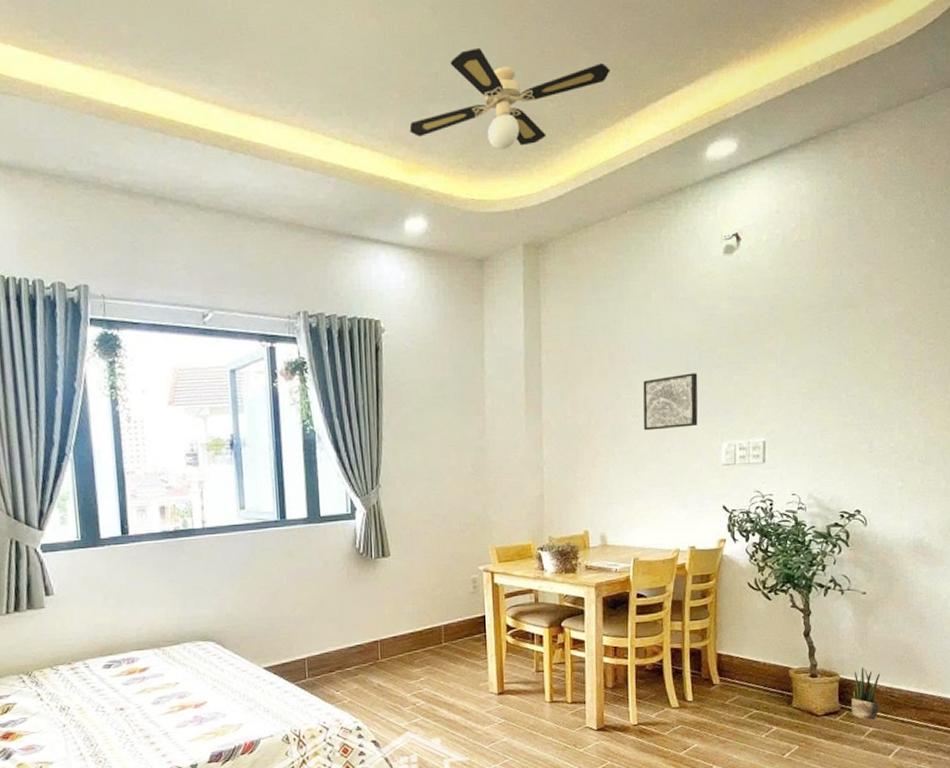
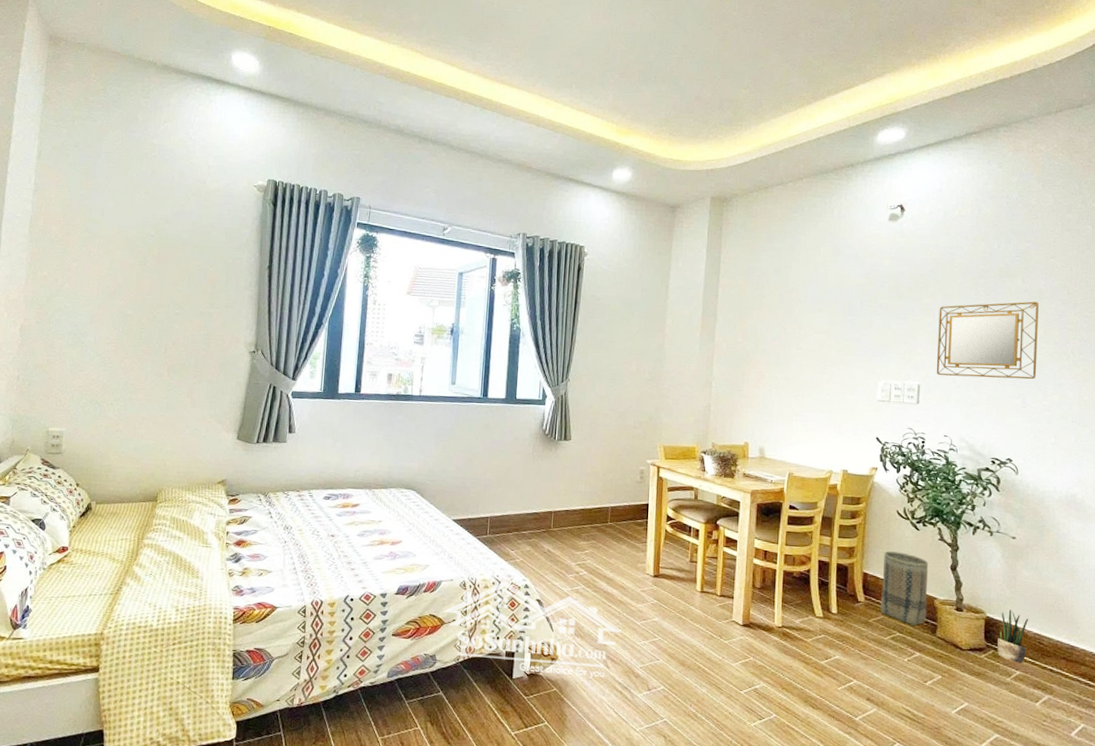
ceiling fan: present [409,47,610,150] -> none [625,45,797,123]
wall art: present [643,373,698,431] -> none [805,317,859,364]
basket: none [735,626,783,700] -> present [880,551,929,625]
home mirror: none [781,332,883,429] -> present [936,301,1039,380]

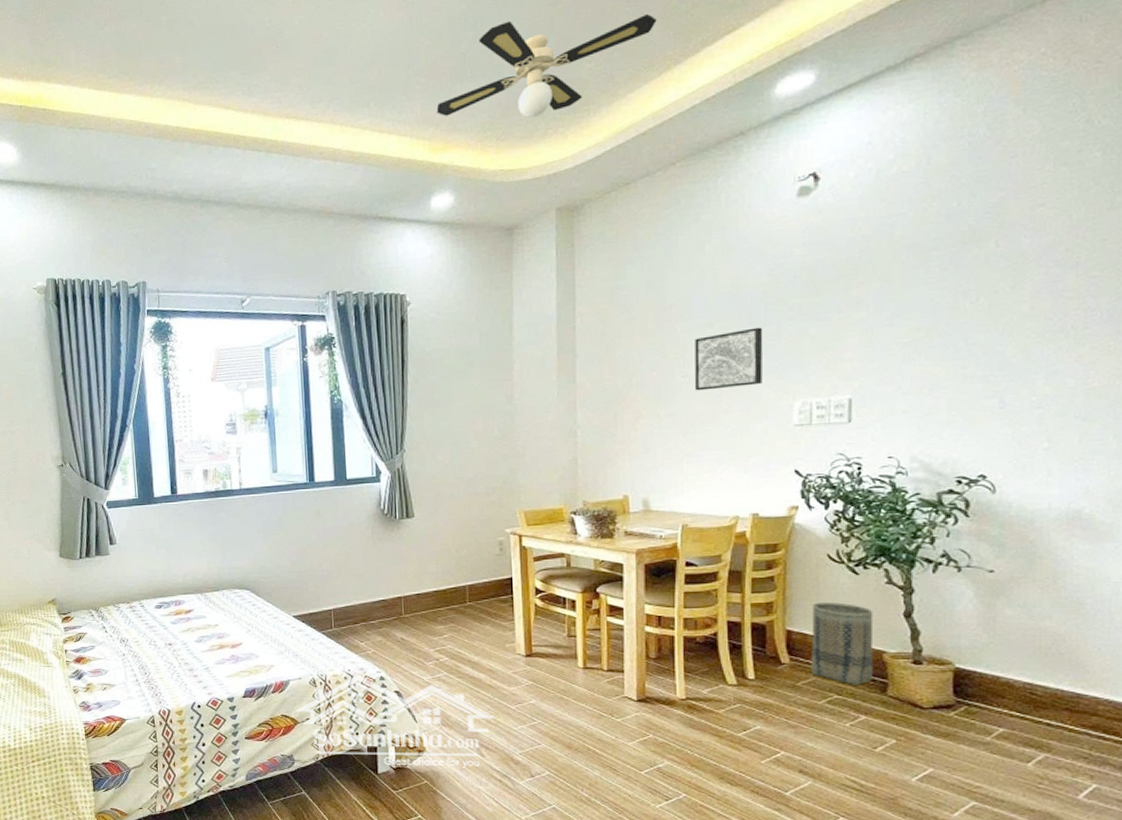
ceiling fan: none [625,45,797,123] -> present [436,14,657,118]
wall art: none [805,317,859,364] -> present [694,327,763,391]
home mirror: present [936,301,1039,380] -> none [873,268,1021,384]
potted plant: present [997,609,1029,663] -> none [972,657,1016,719]

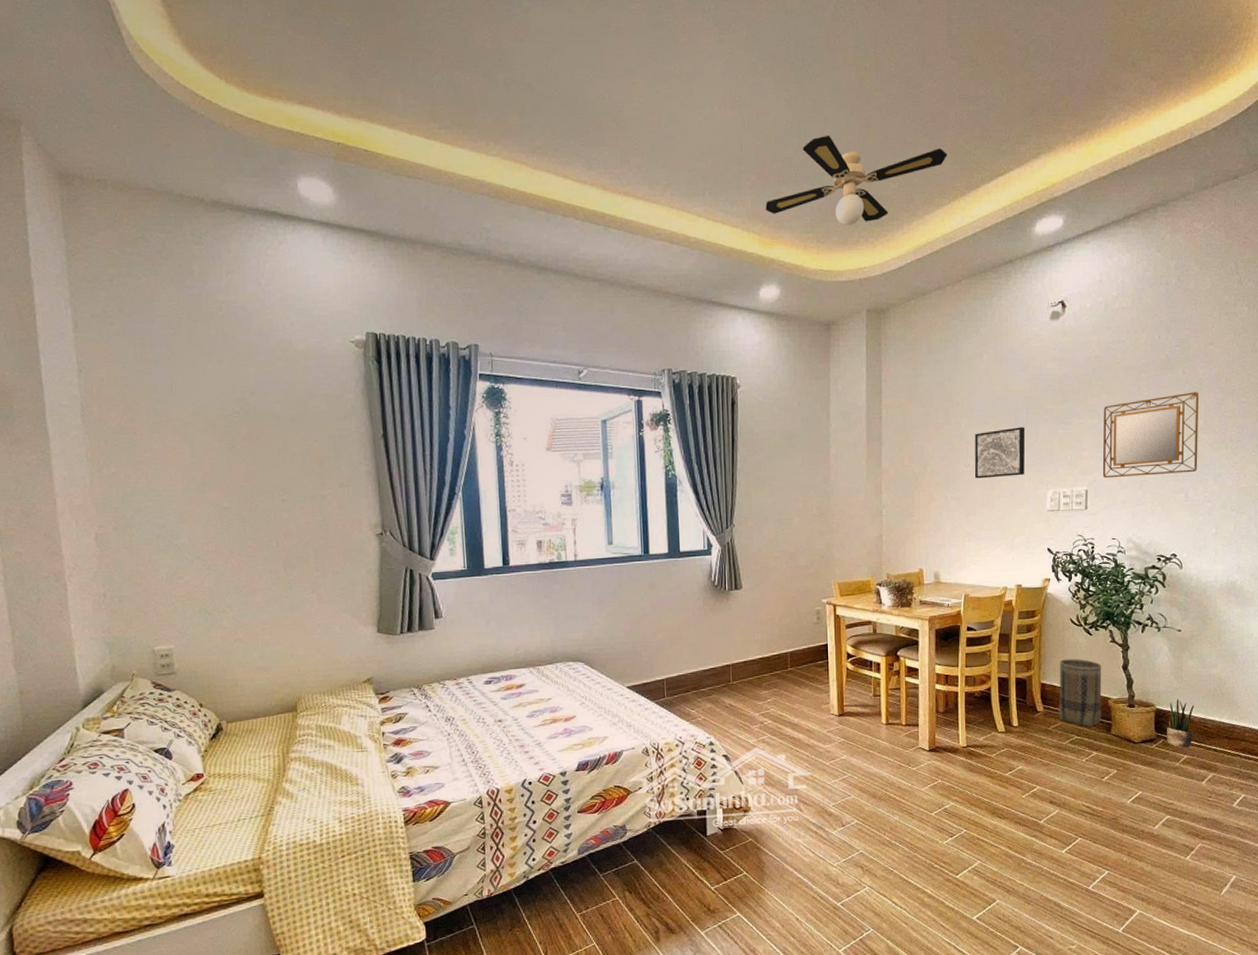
home mirror: none [873,268,1021,384] -> present [1102,392,1198,479]
potted plant: none [972,657,1016,719] -> present [1167,699,1195,748]

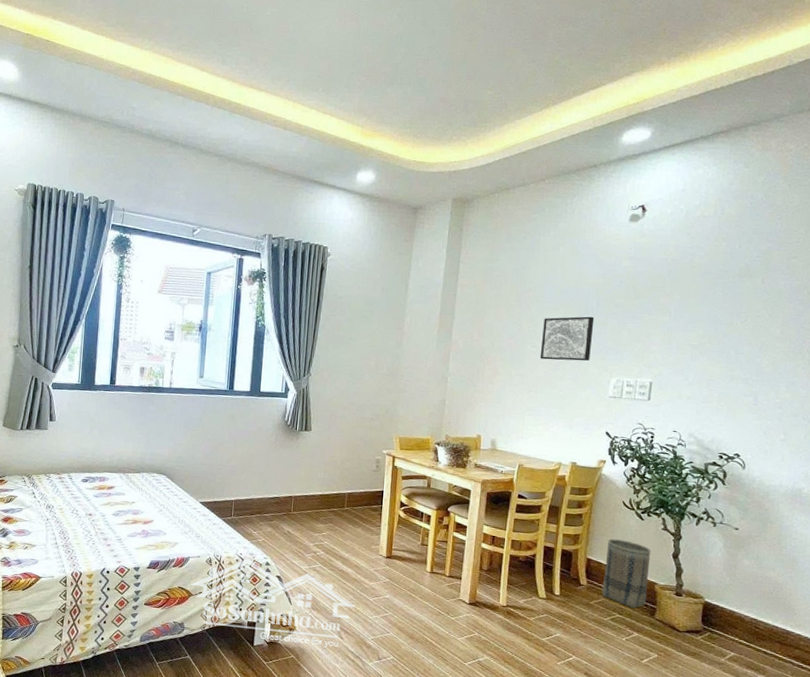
ceiling fan: present [765,135,947,226] -> none [370,46,543,125]
home mirror: present [1102,392,1198,479] -> none [669,301,777,378]
potted plant: present [1167,699,1195,748] -> none [714,596,747,646]

